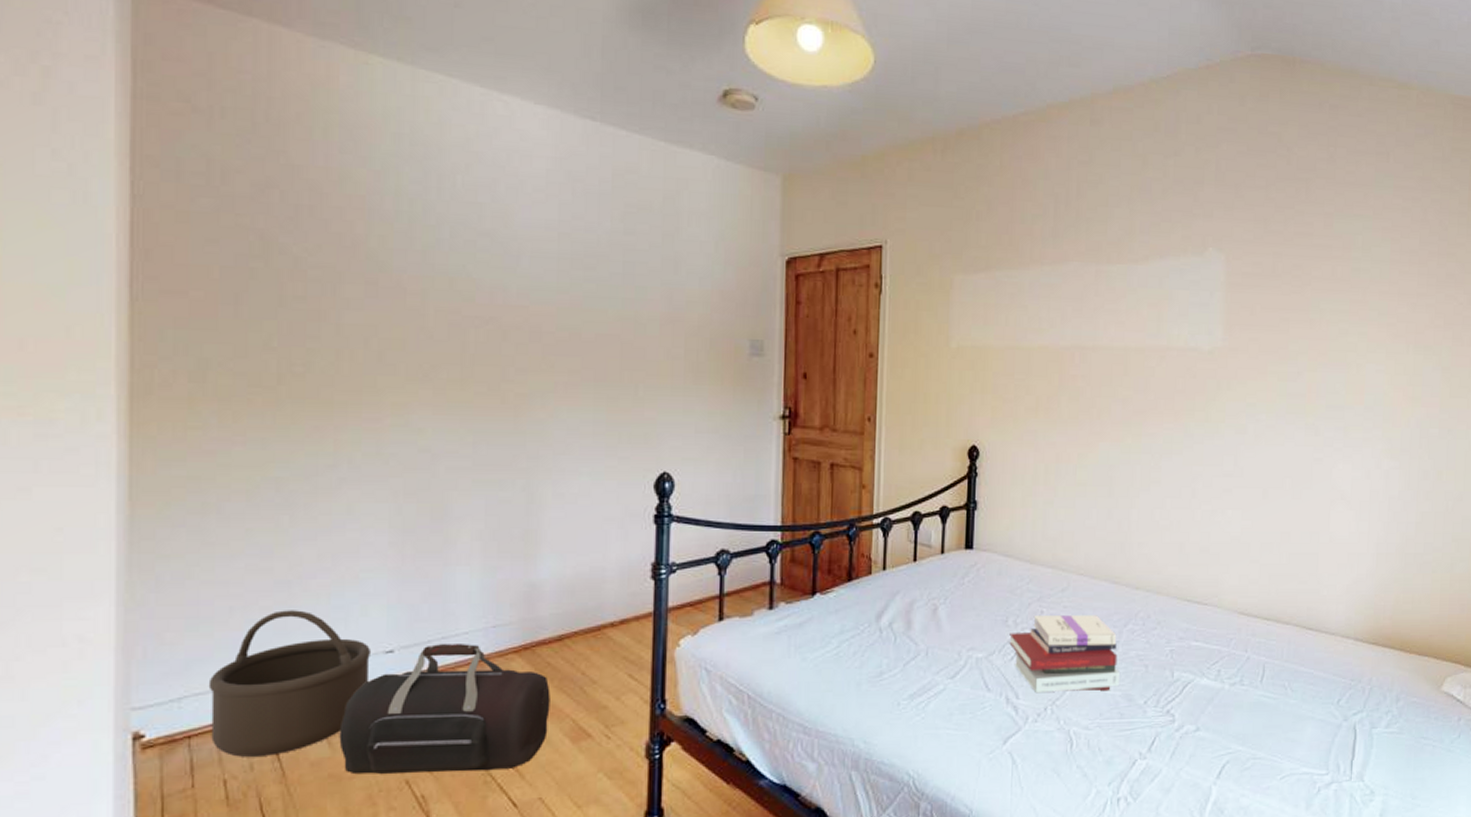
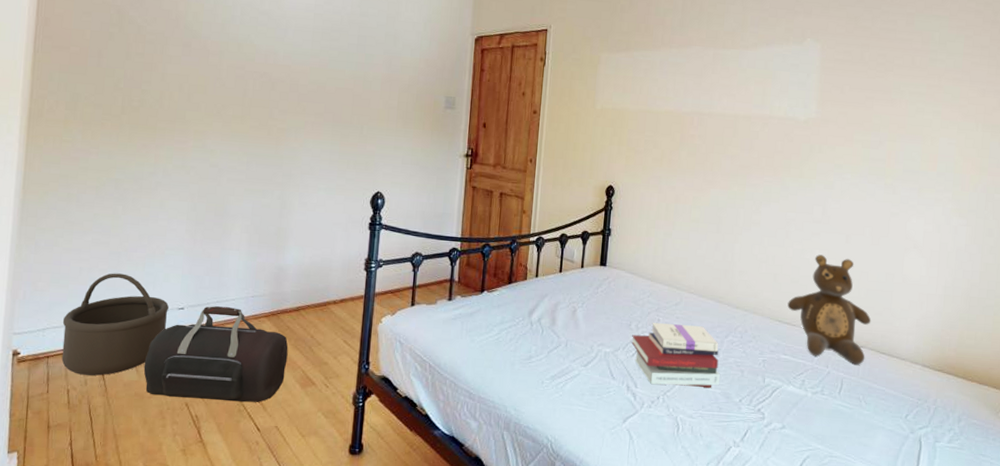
teddy bear: none [1197,515,1295,646] -> present [787,254,871,365]

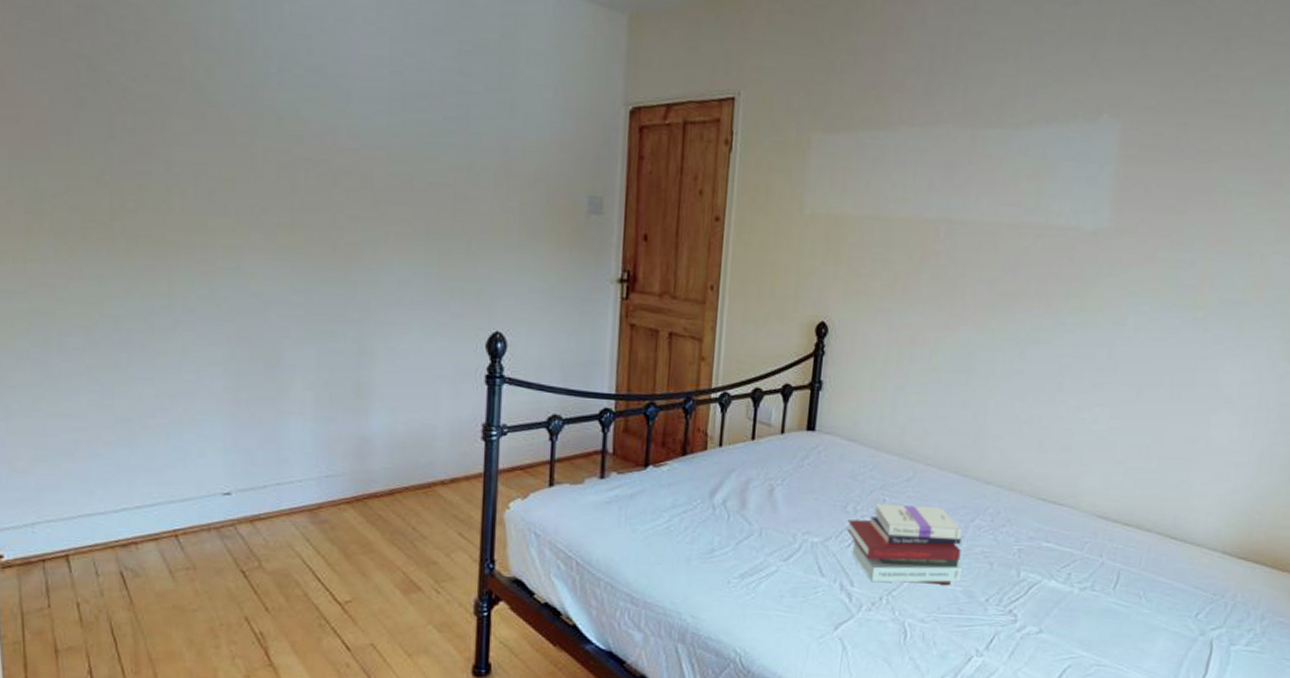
basket: present [61,273,169,376] -> none [58,446,209,584]
duffel bag: present [143,306,288,402] -> none [181,490,382,615]
teddy bear: present [787,254,871,365] -> none [1054,413,1162,553]

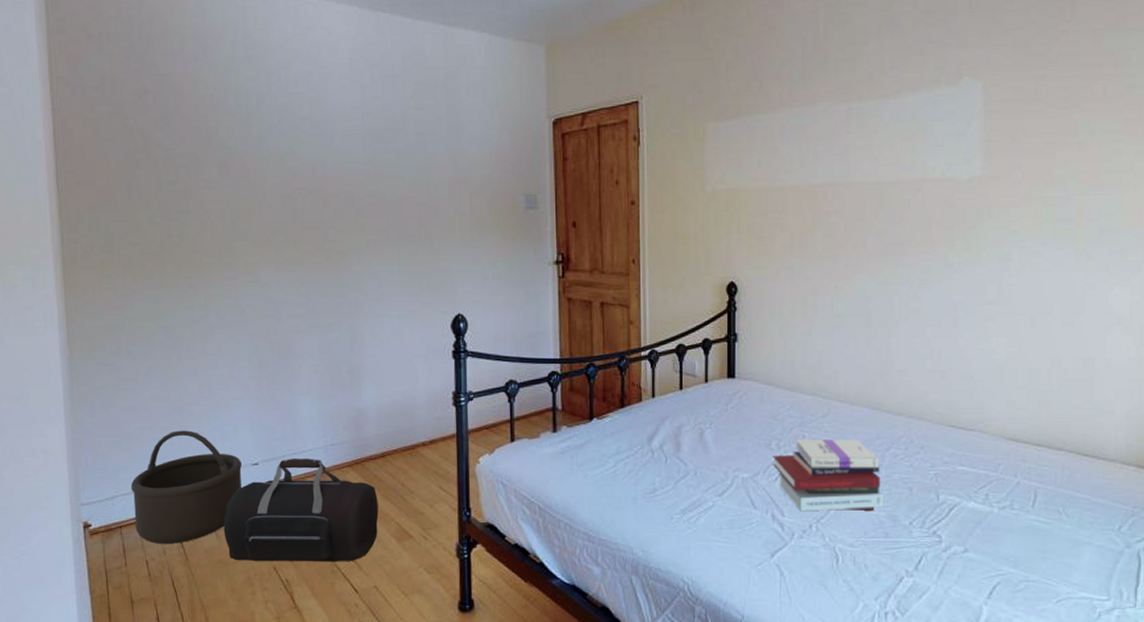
basket: none [58,446,209,584] -> present [130,430,242,544]
duffel bag: none [181,490,382,615] -> present [223,459,379,562]

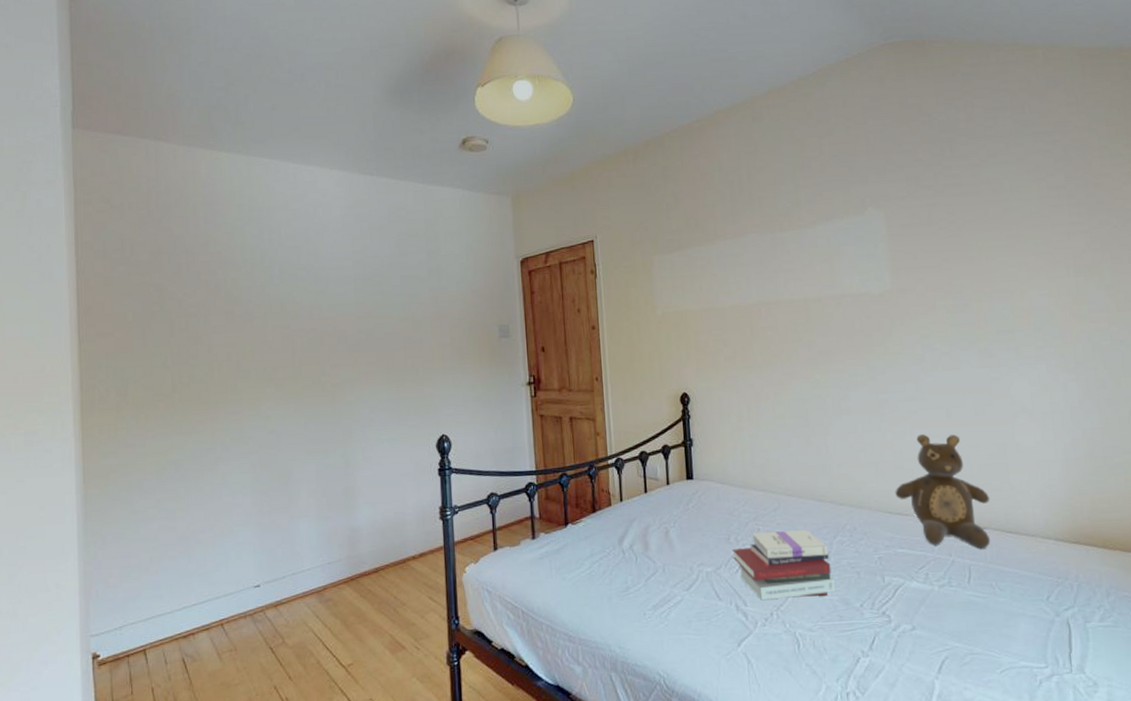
basket: present [130,430,242,544] -> none [138,557,244,670]
duffel bag: present [223,459,379,562] -> none [226,578,373,682]
teddy bear: none [961,342,1068,471] -> present [895,434,991,549]

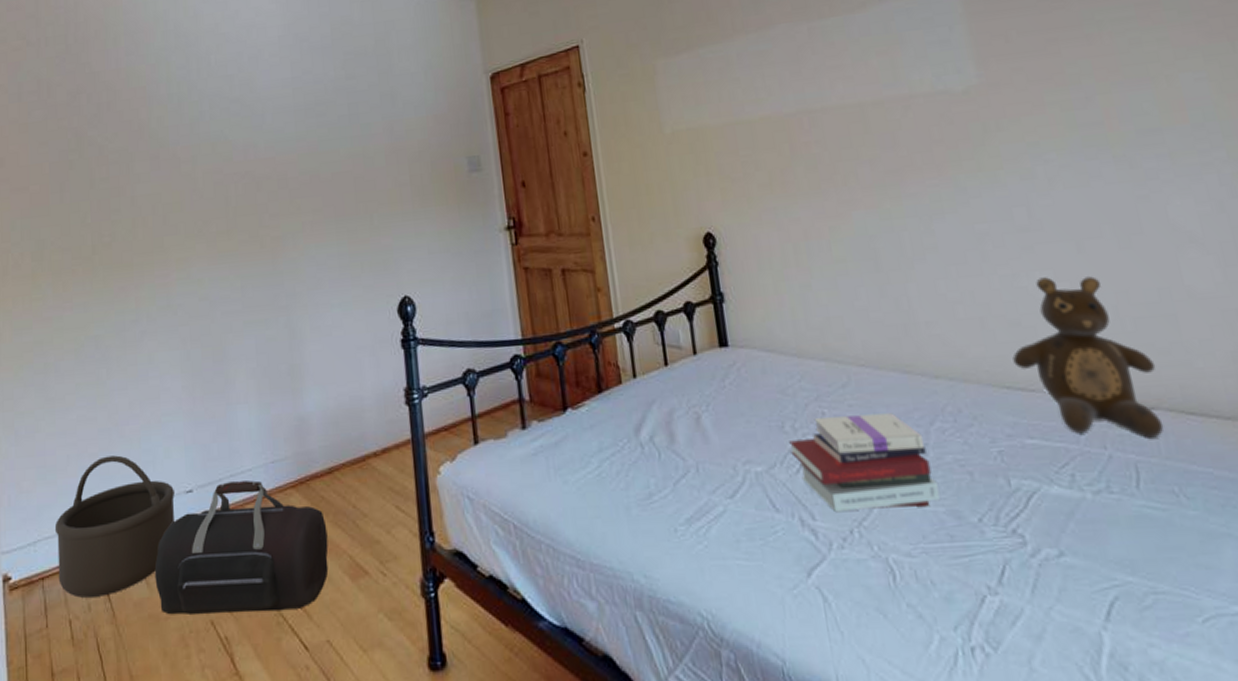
basket: none [138,557,244,670] -> present [54,455,174,598]
duffel bag: none [226,578,373,682] -> present [154,480,329,615]

